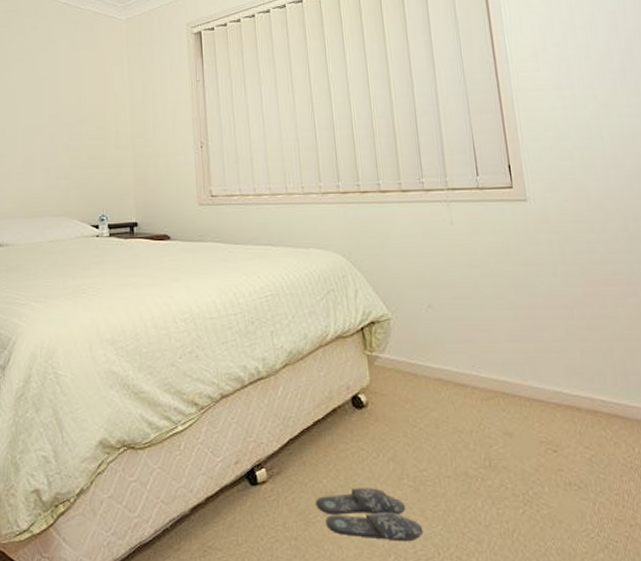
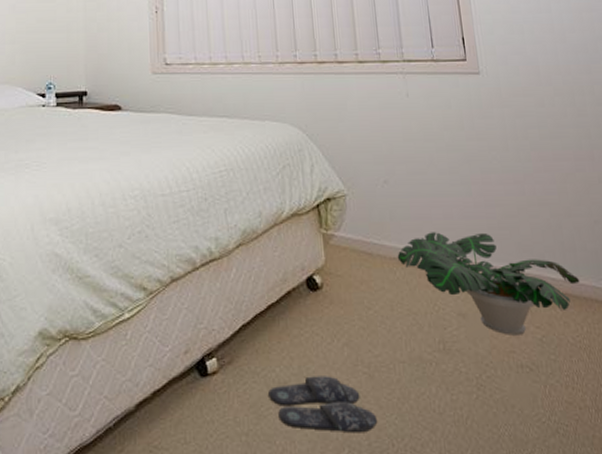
potted plant: none [442,354,632,454] -> present [397,232,580,335]

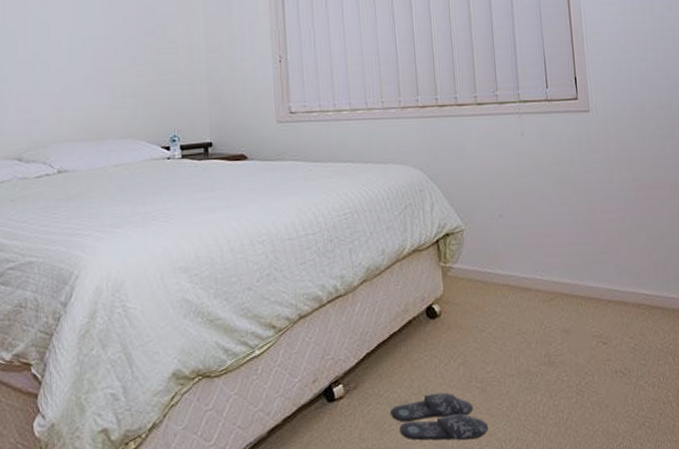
potted plant: present [397,232,580,335] -> none [509,257,670,346]

